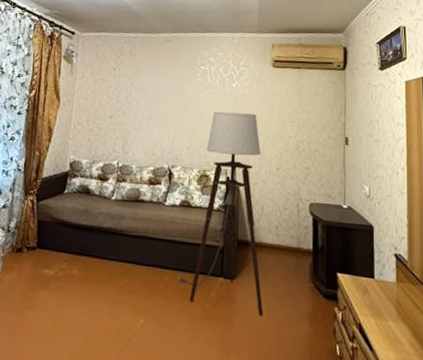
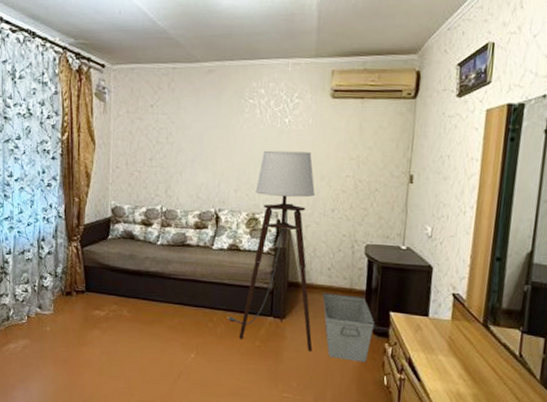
storage bin: none [271,252,323,329] -> present [322,293,375,362]

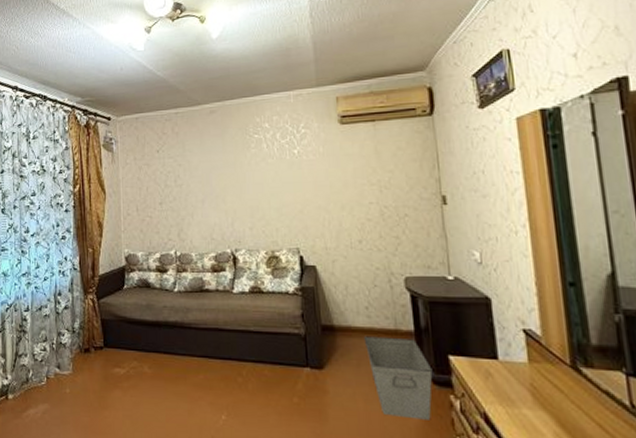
floor lamp: present [226,150,316,351] -> none [257,182,362,408]

